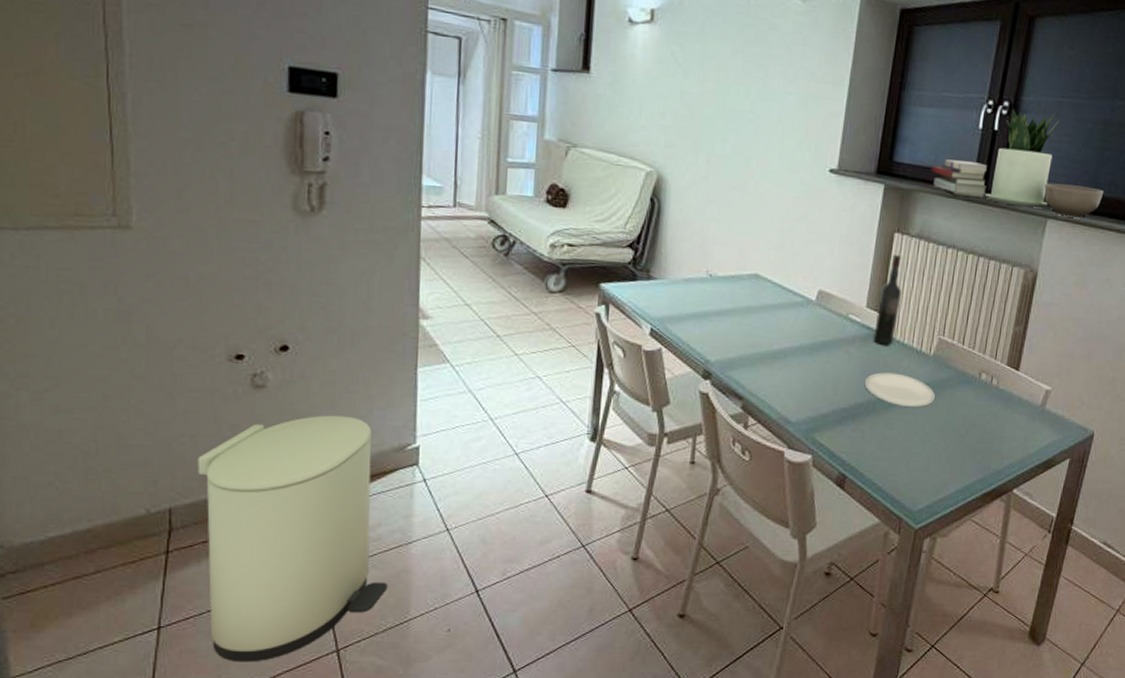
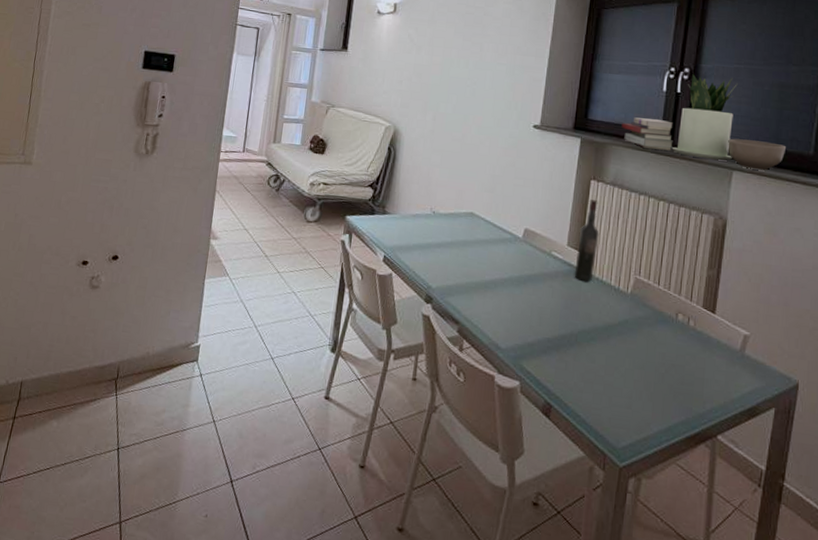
pedal bin: present [197,415,388,662] -> none [32,313,167,524]
plate: present [864,372,935,407] -> none [567,307,634,343]

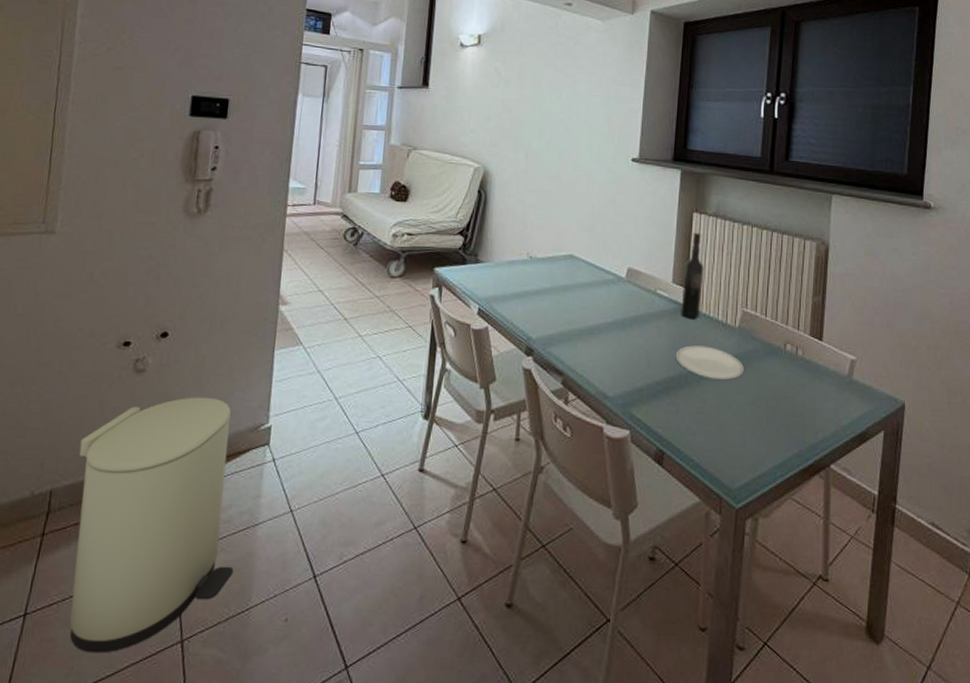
pedal bin: none [32,313,167,524] -> present [69,397,234,653]
plate: none [567,307,634,343] -> present [675,345,743,380]
books: present [621,117,673,151] -> none [721,145,773,178]
planter: present [672,74,738,161] -> none [772,99,833,186]
bowl: present [728,138,787,171] -> none [826,162,882,193]

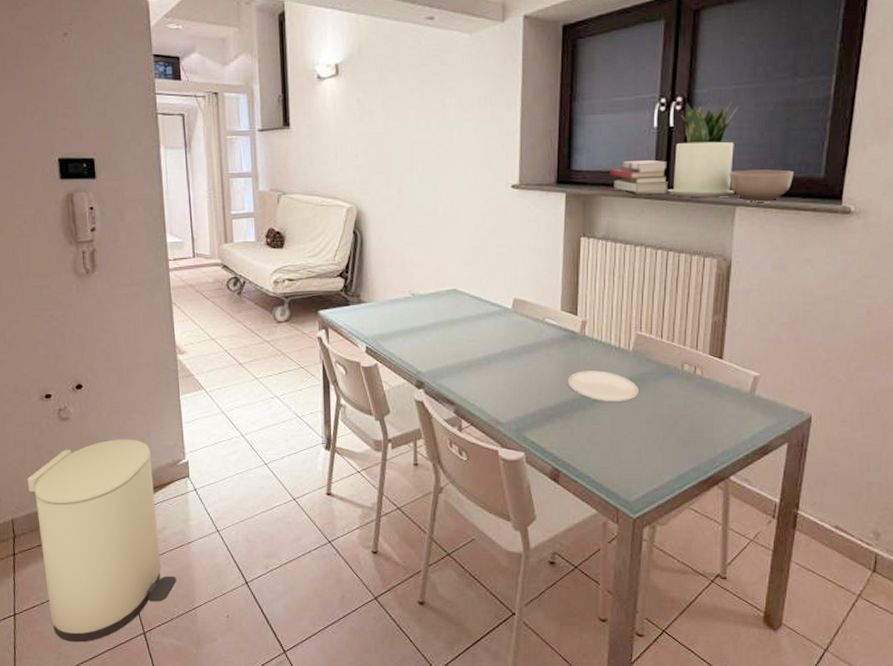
wine bottle: present [681,233,704,319] -> none [571,258,595,346]
books: none [721,145,773,178] -> present [610,160,668,194]
planter: none [772,99,833,186] -> present [667,101,738,198]
bowl: none [826,162,882,193] -> present [729,169,795,202]

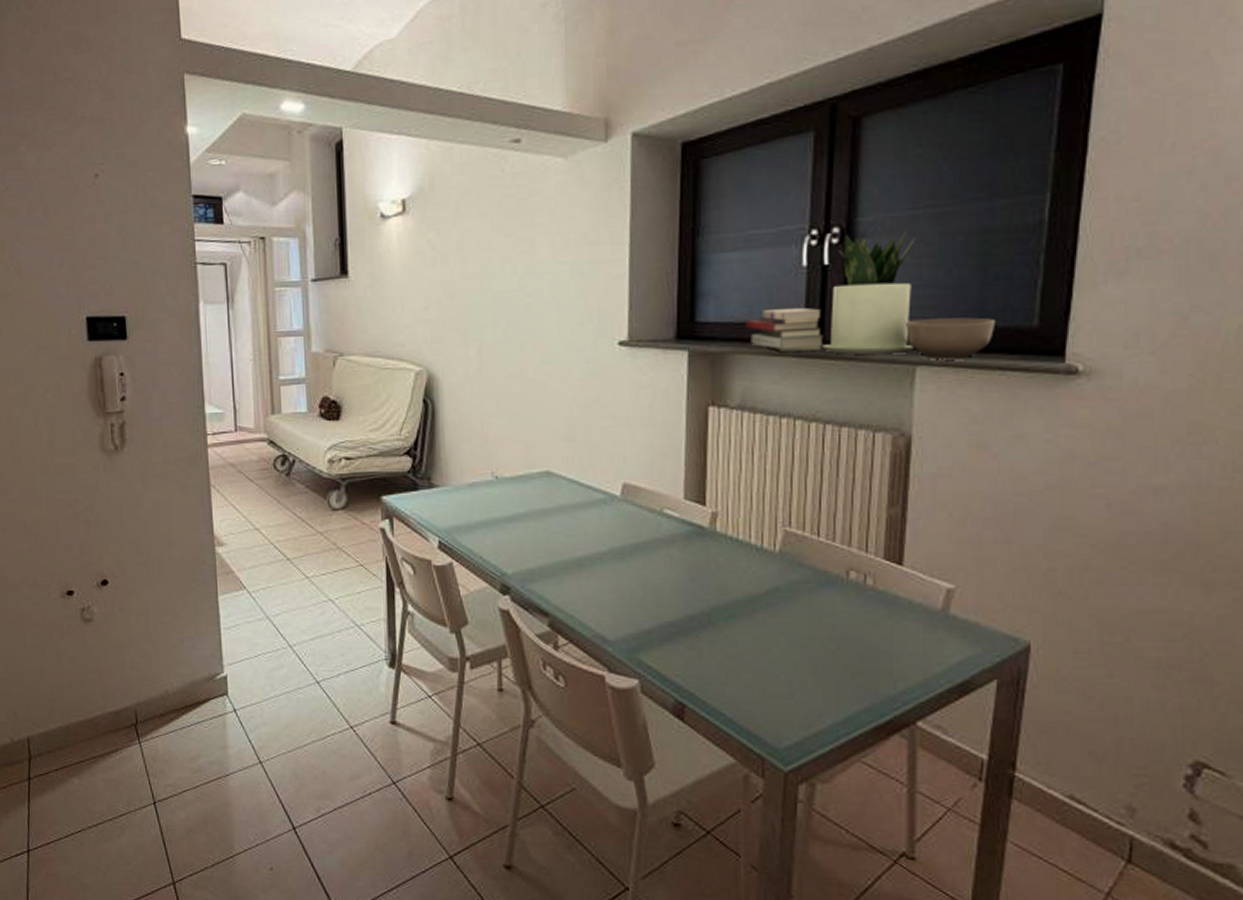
pedal bin: present [27,439,177,642] -> none [45,646,212,890]
plate: present [567,370,638,402] -> none [693,577,788,618]

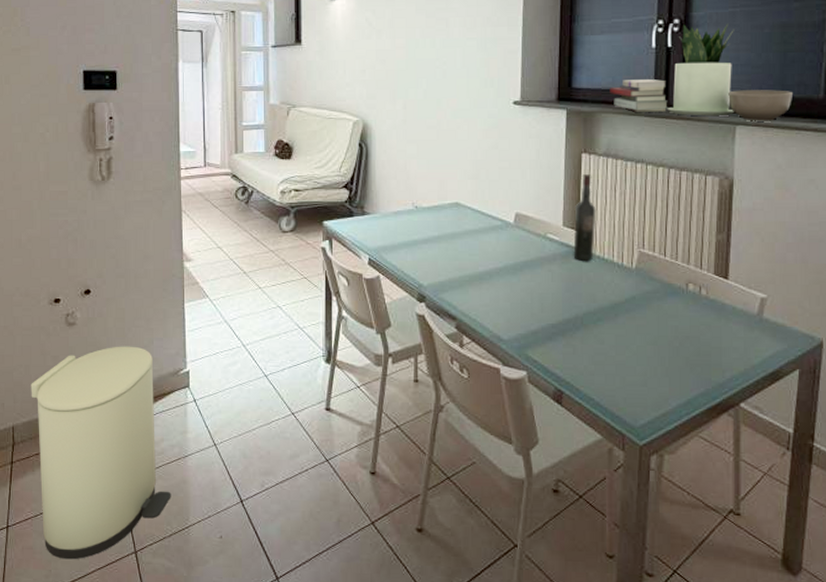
pedal bin: none [45,646,212,890] -> present [31,346,171,560]
wine bottle: none [698,433,728,544] -> present [573,174,596,262]

